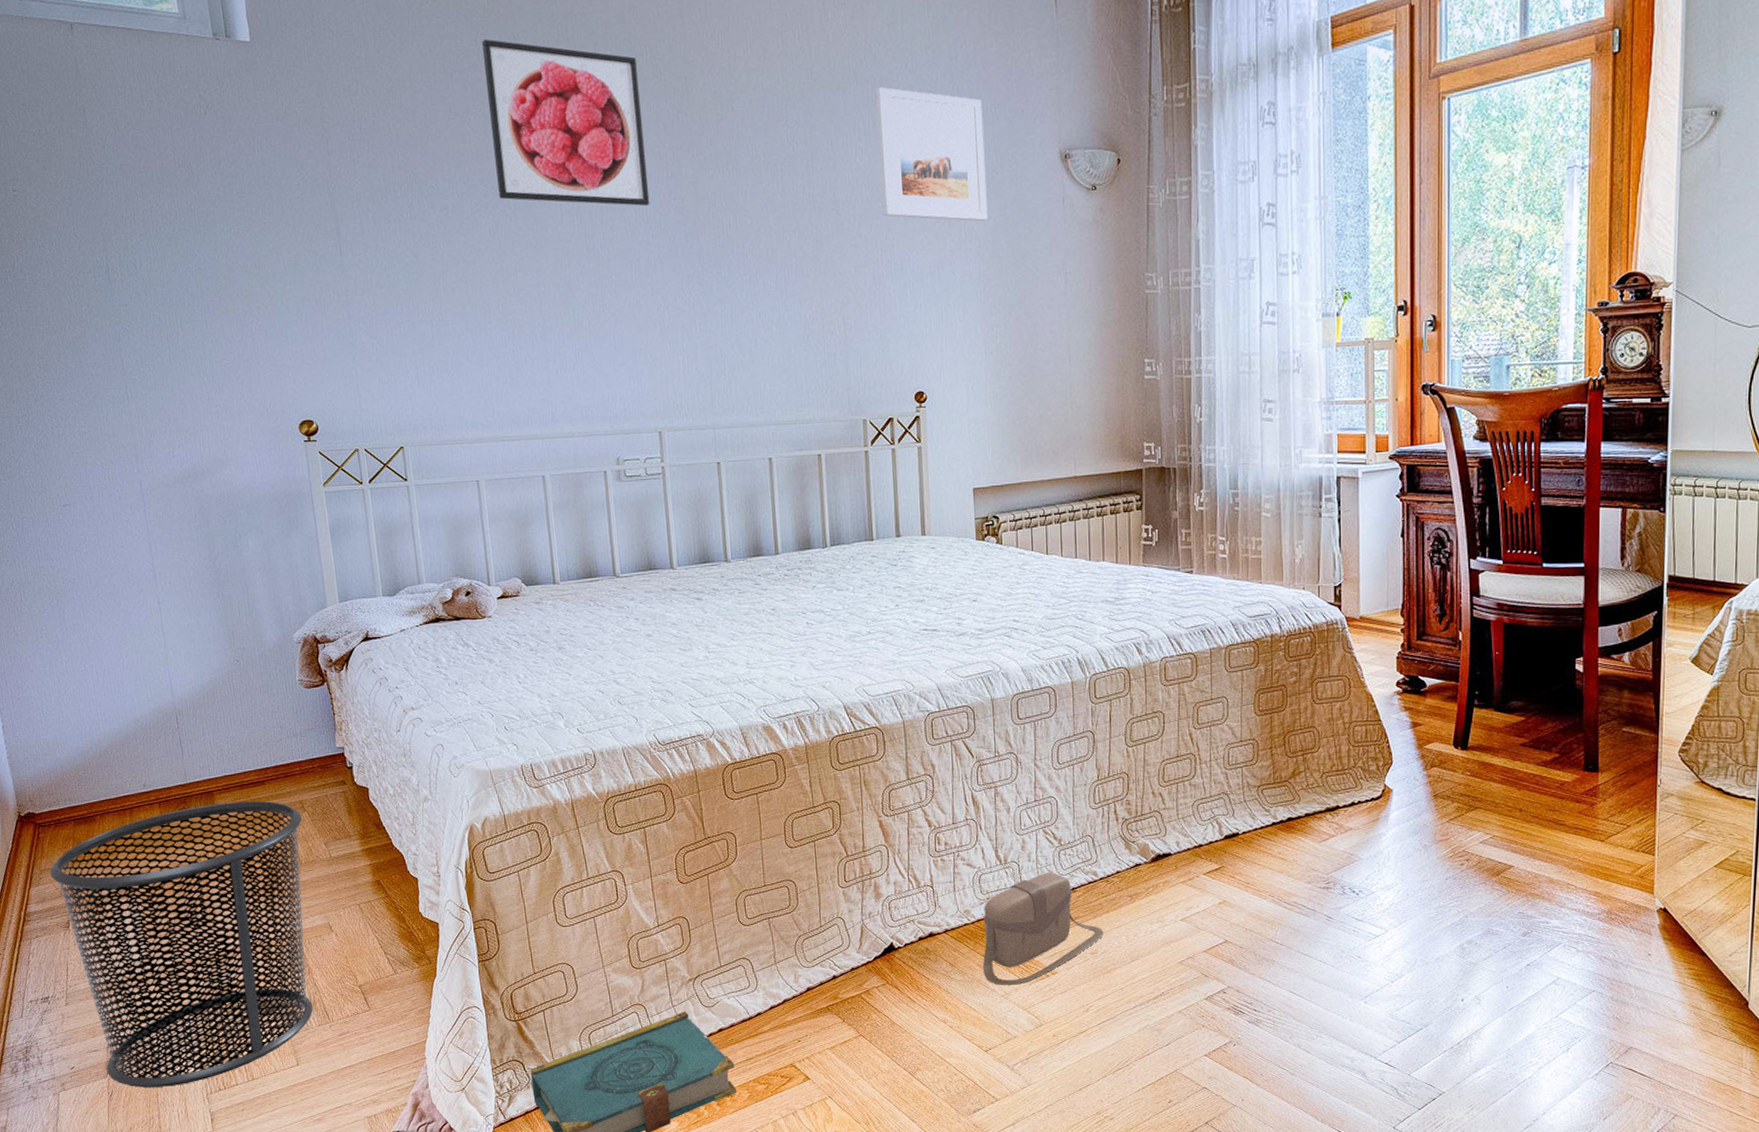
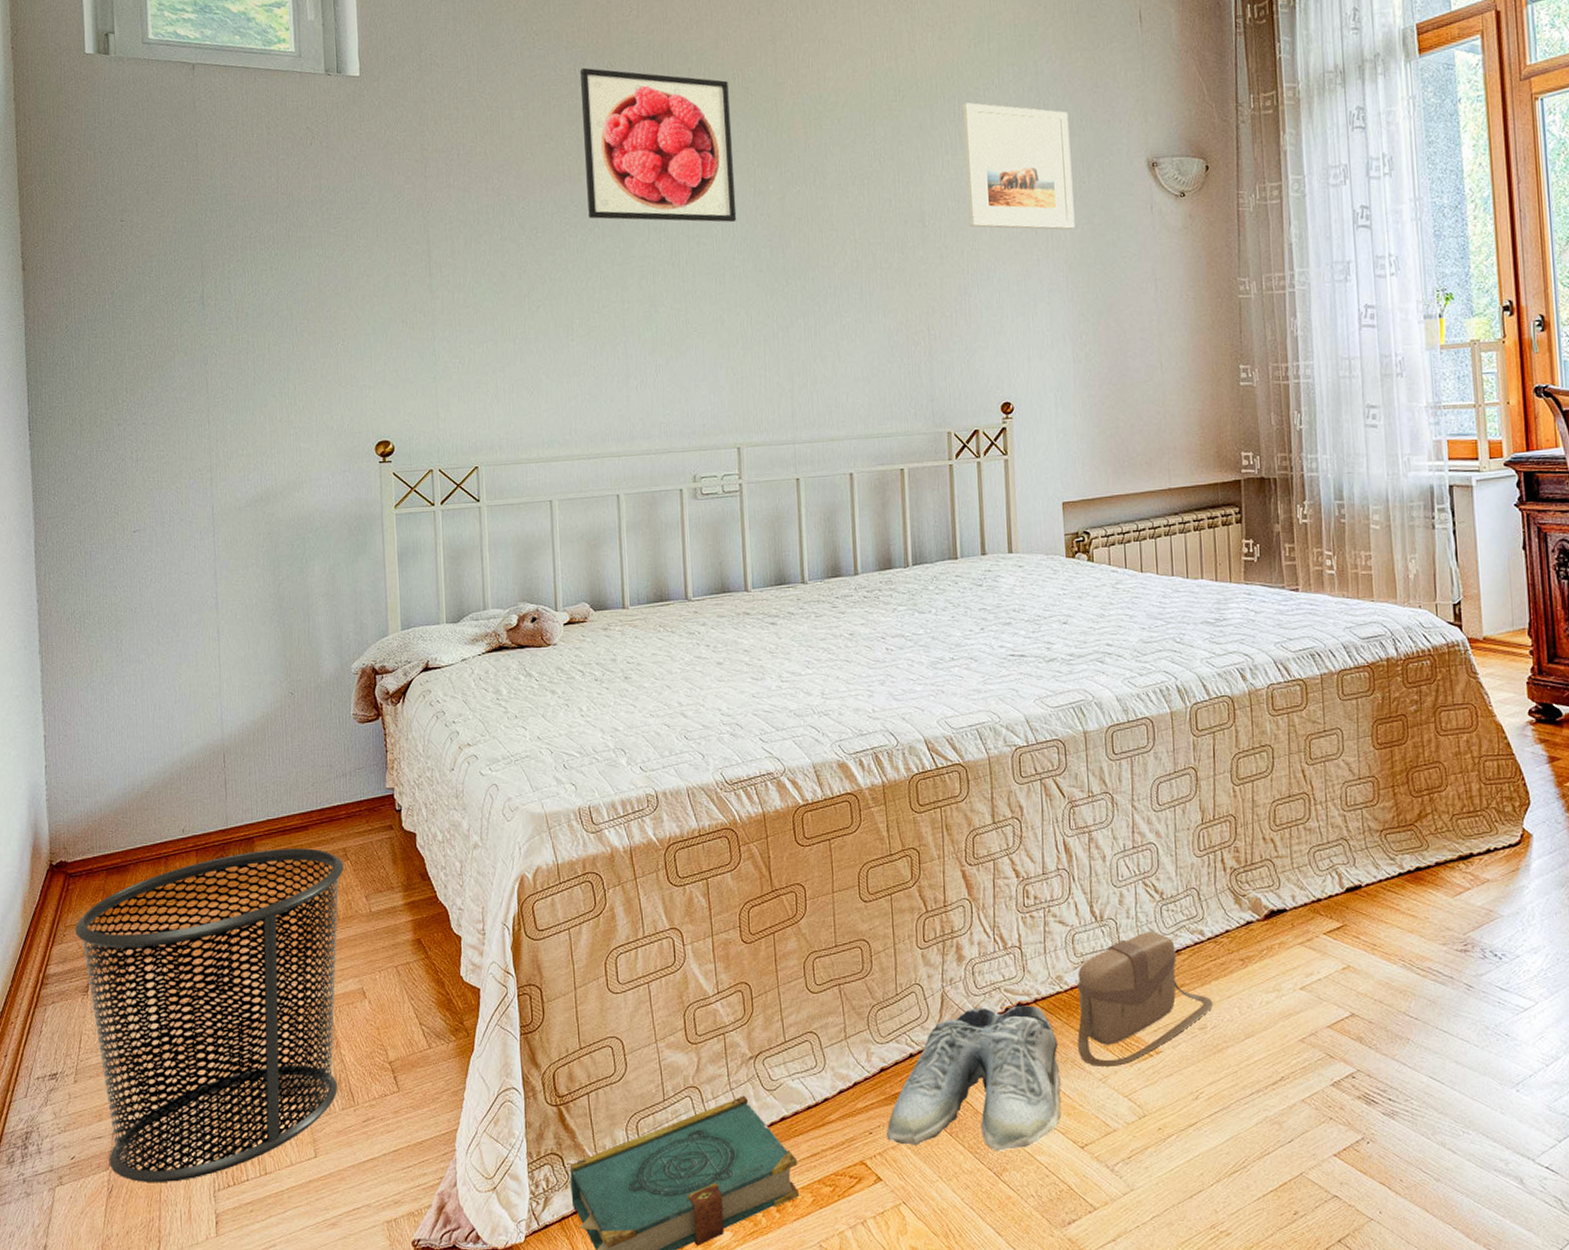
shoe: none [813,935,968,1055] -> present [886,1005,1061,1151]

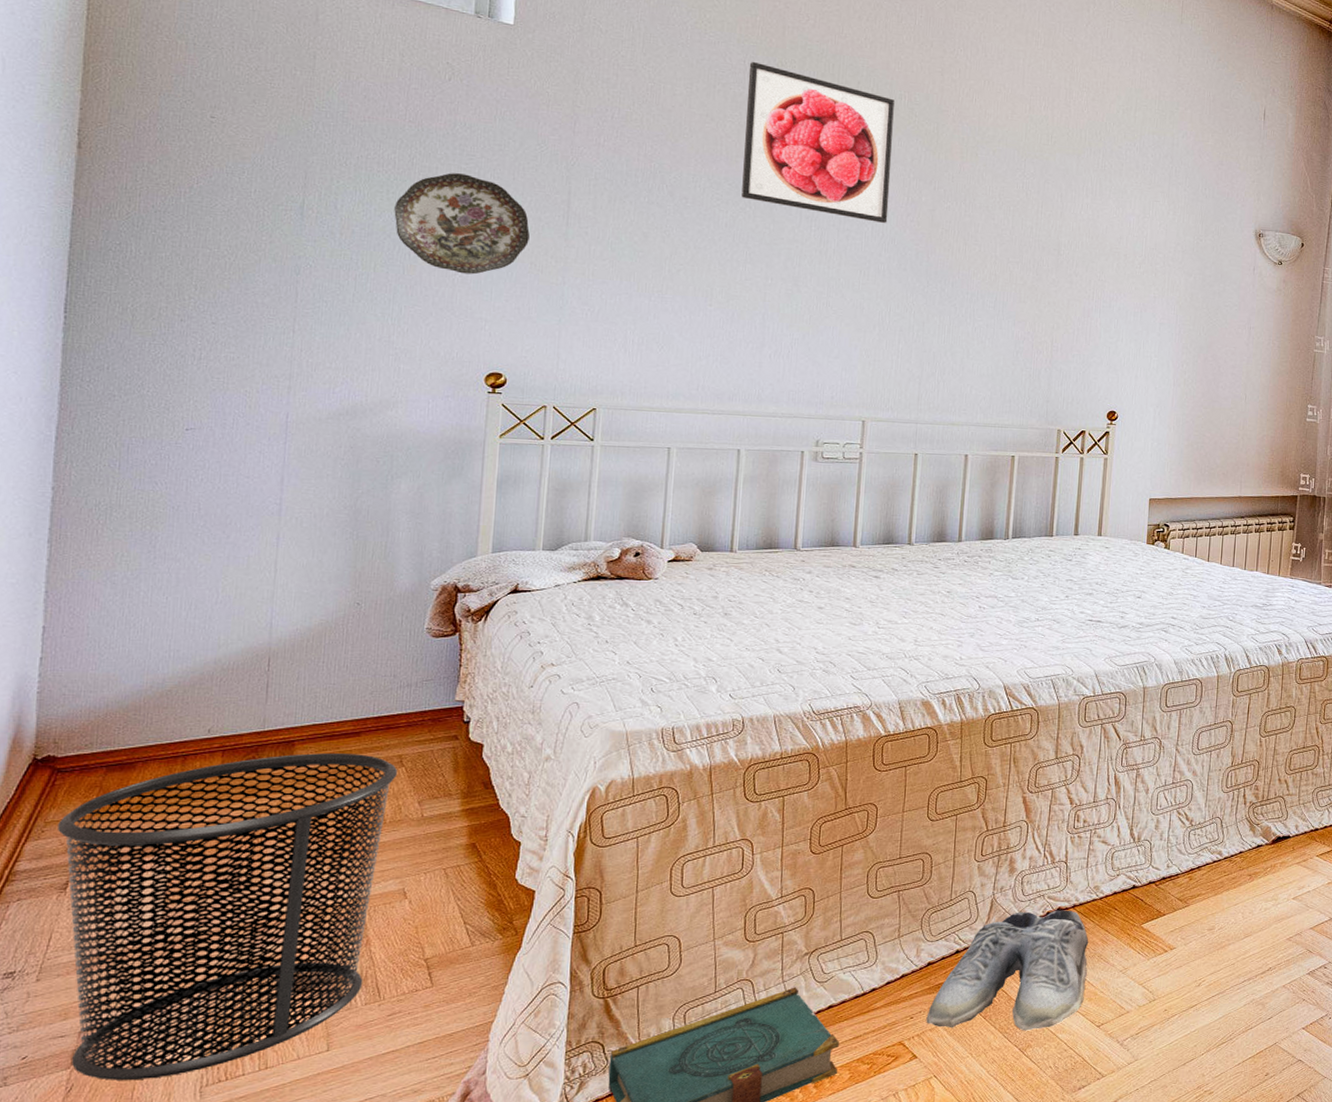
decorative plate: none [278,238,398,342] -> present [394,173,530,275]
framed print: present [962,102,1075,230] -> none [1099,157,1195,277]
saddlebag: present [1077,931,1213,1066] -> none [1105,851,1222,960]

